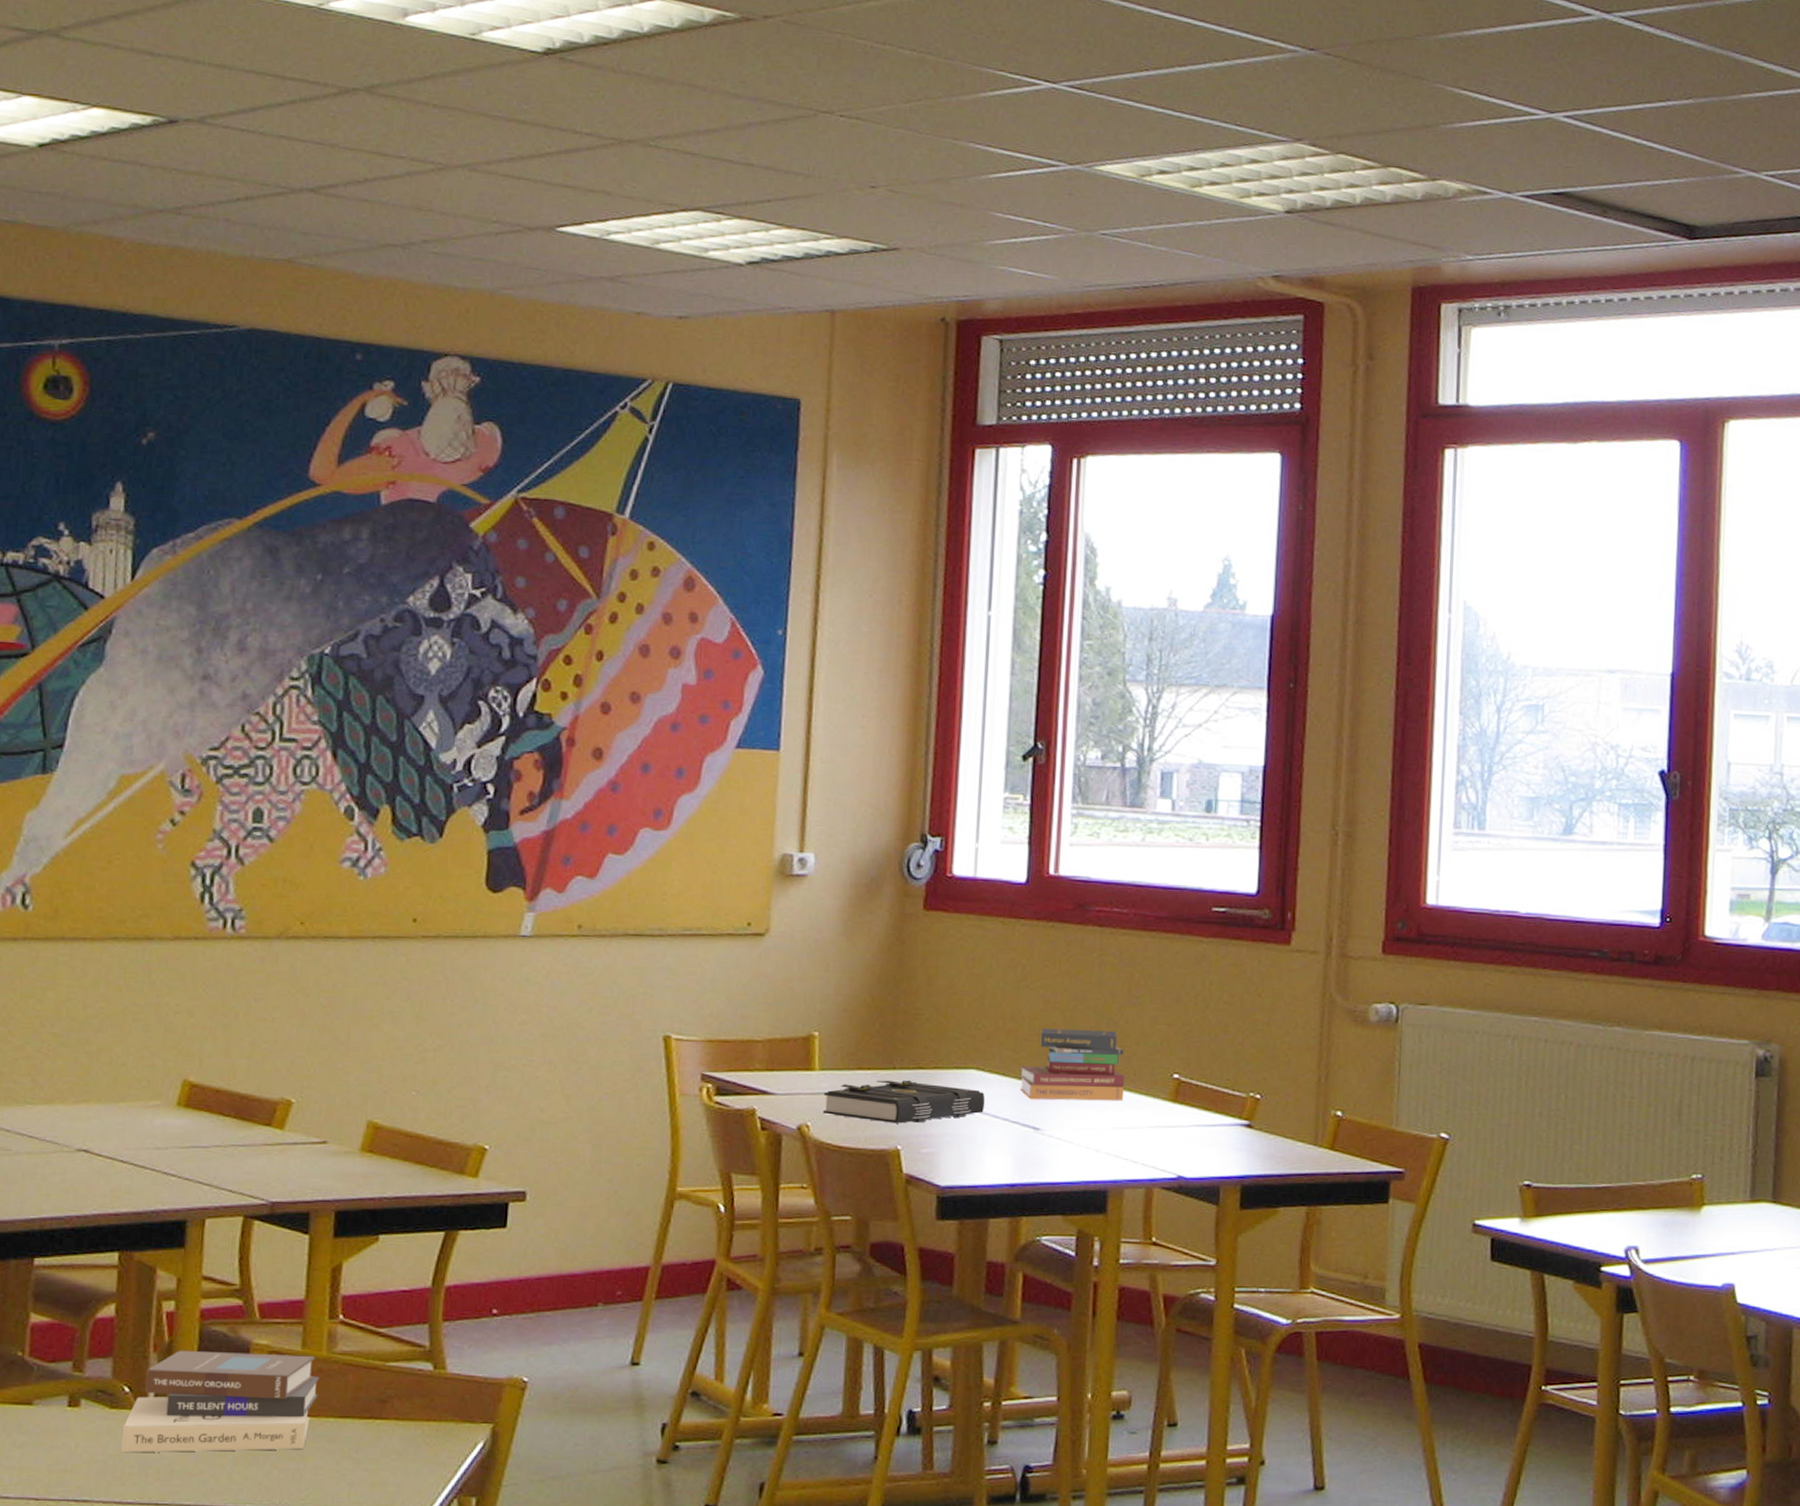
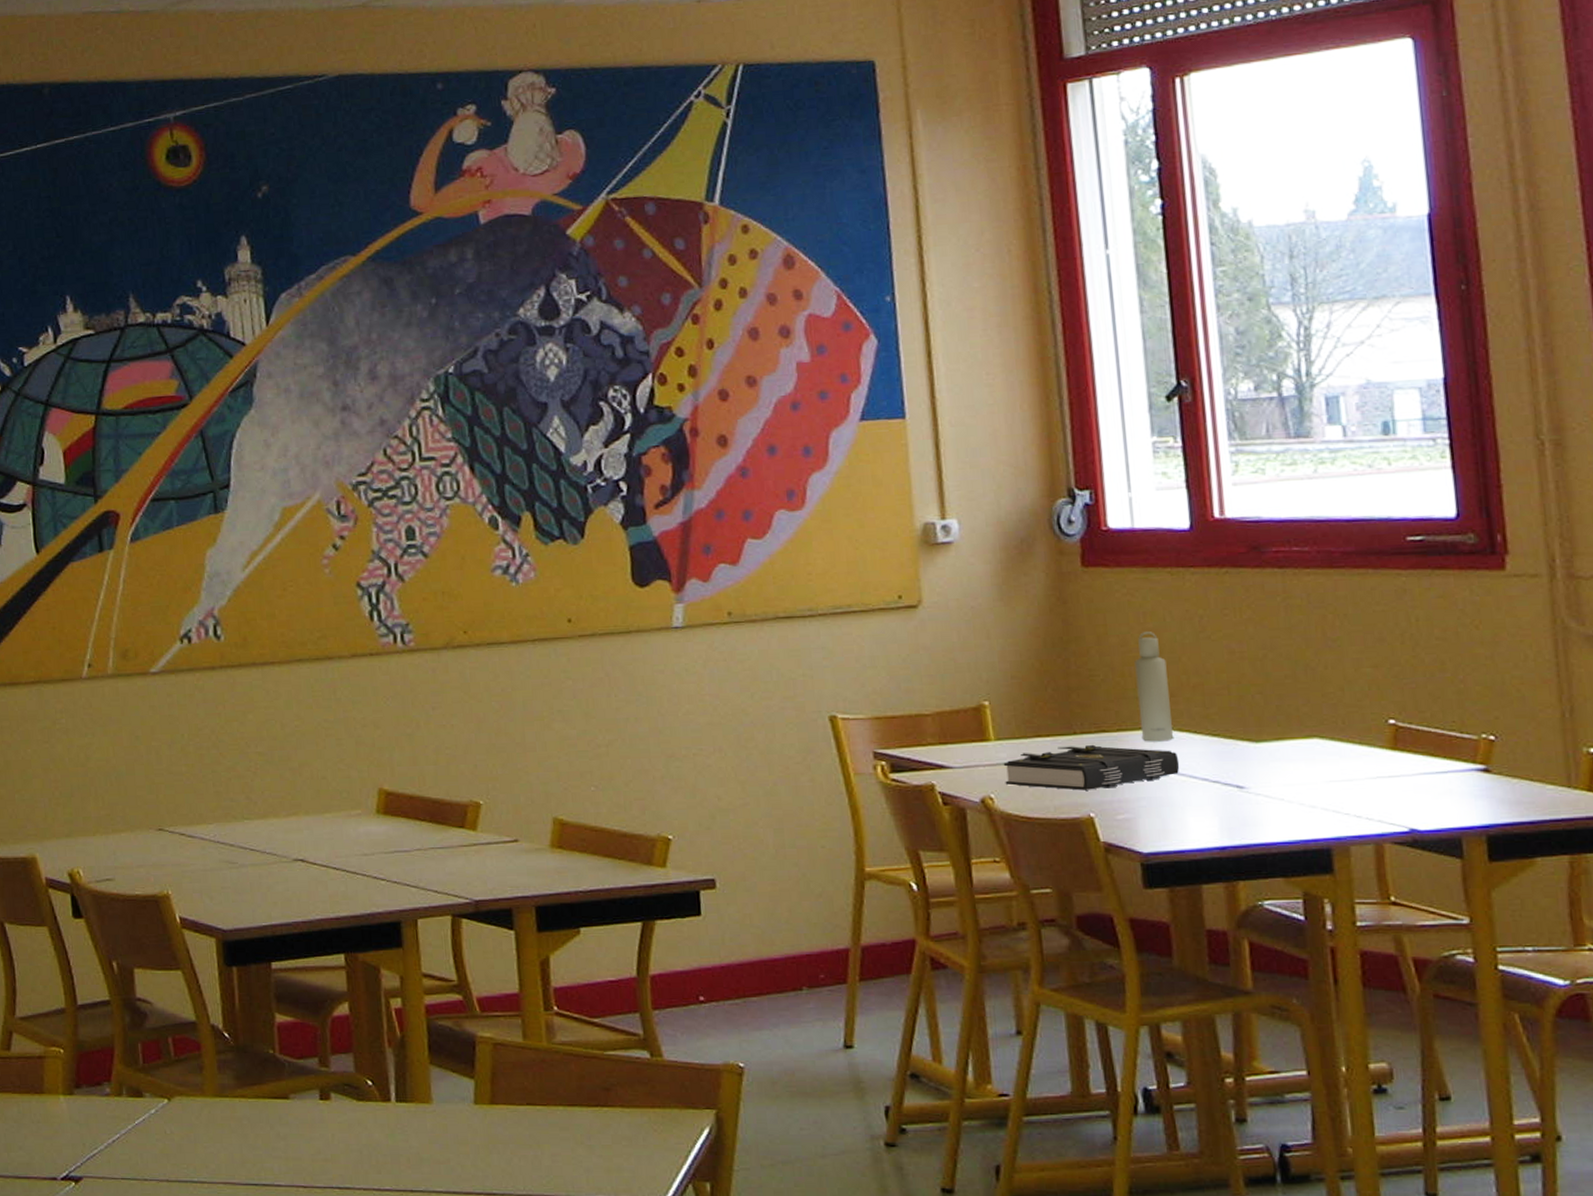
books: present [121,1350,319,1453] -> none [371,1044,545,1143]
bottle: none [954,976,987,1082] -> present [1134,632,1174,742]
books: present [1020,1028,1125,1102] -> none [1213,677,1336,756]

